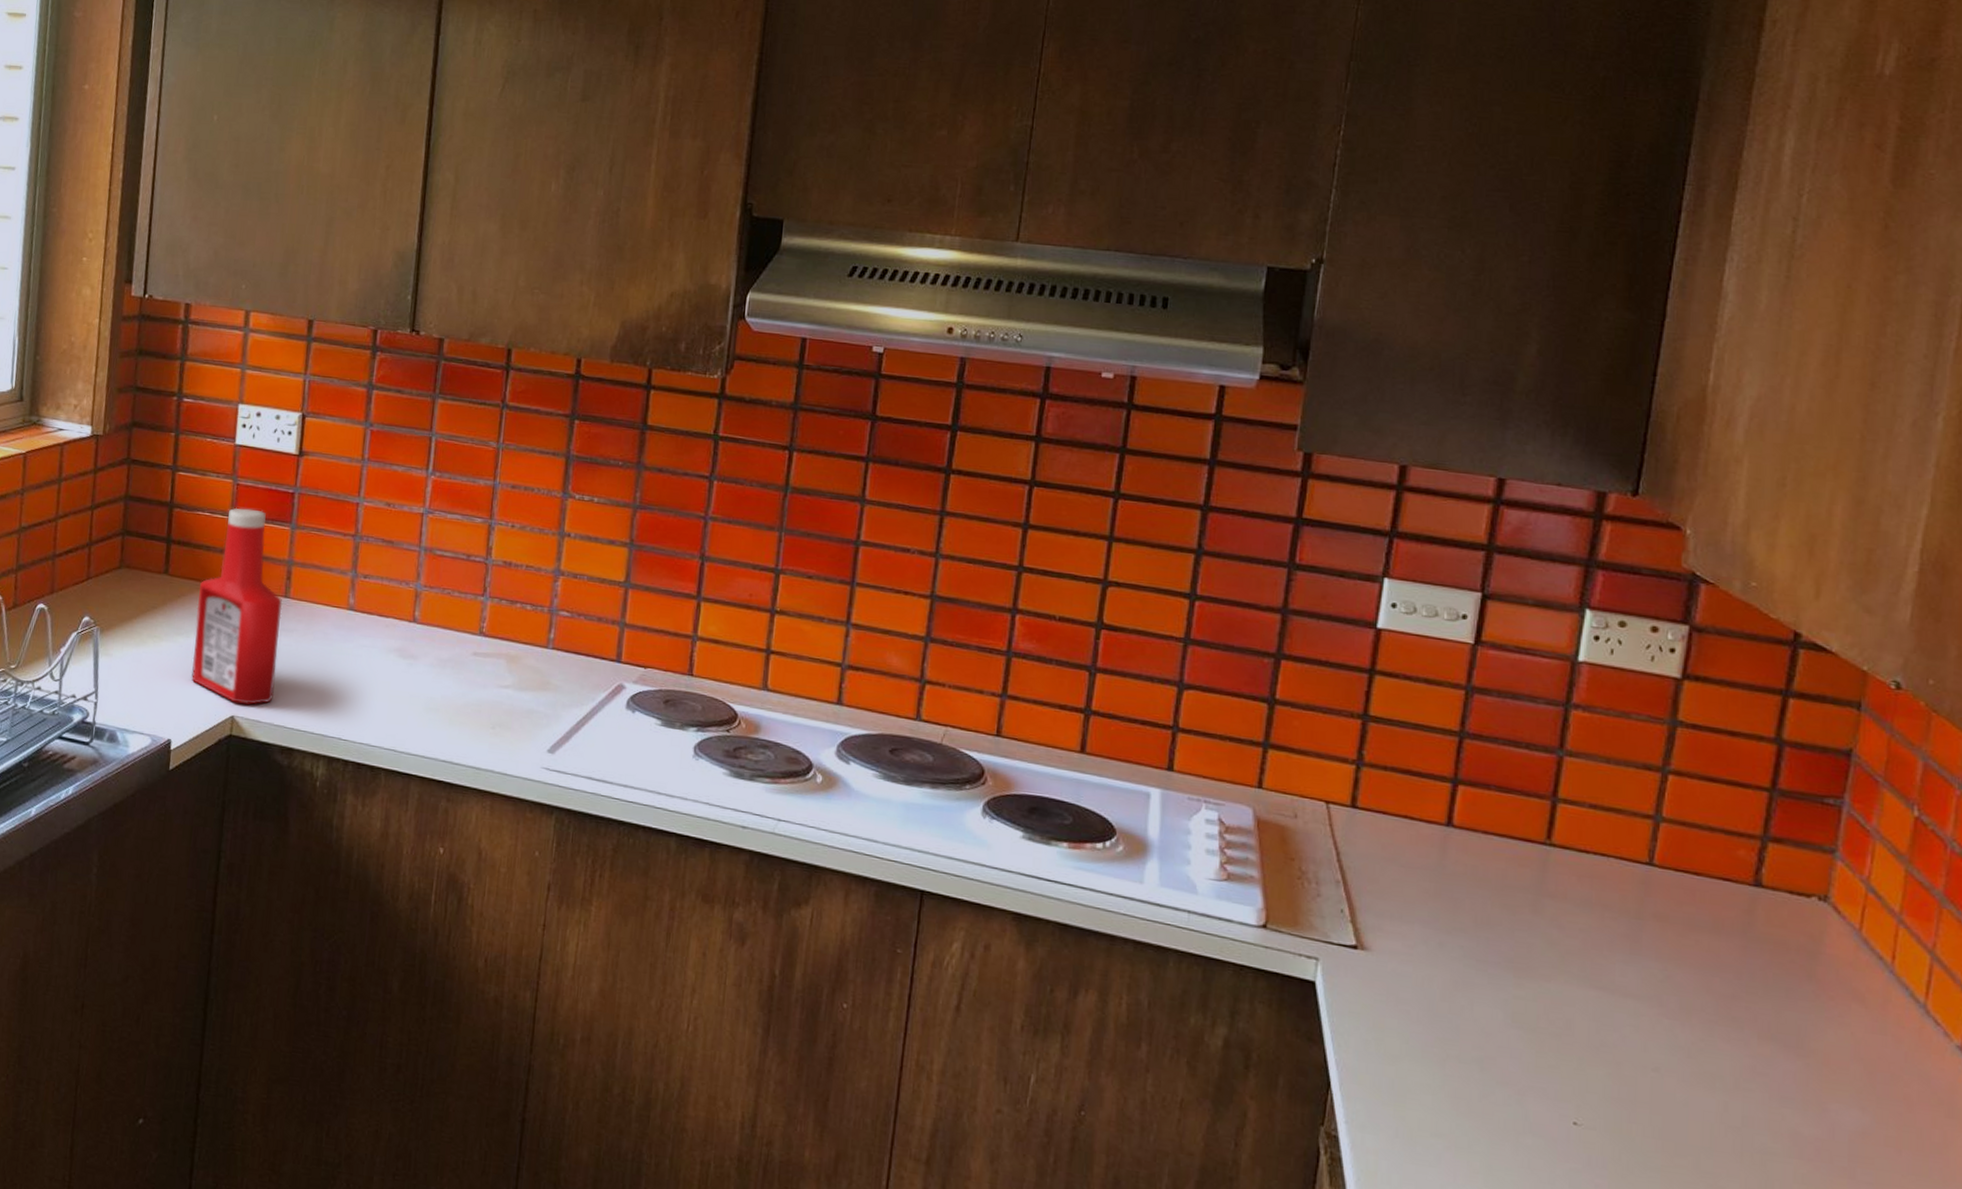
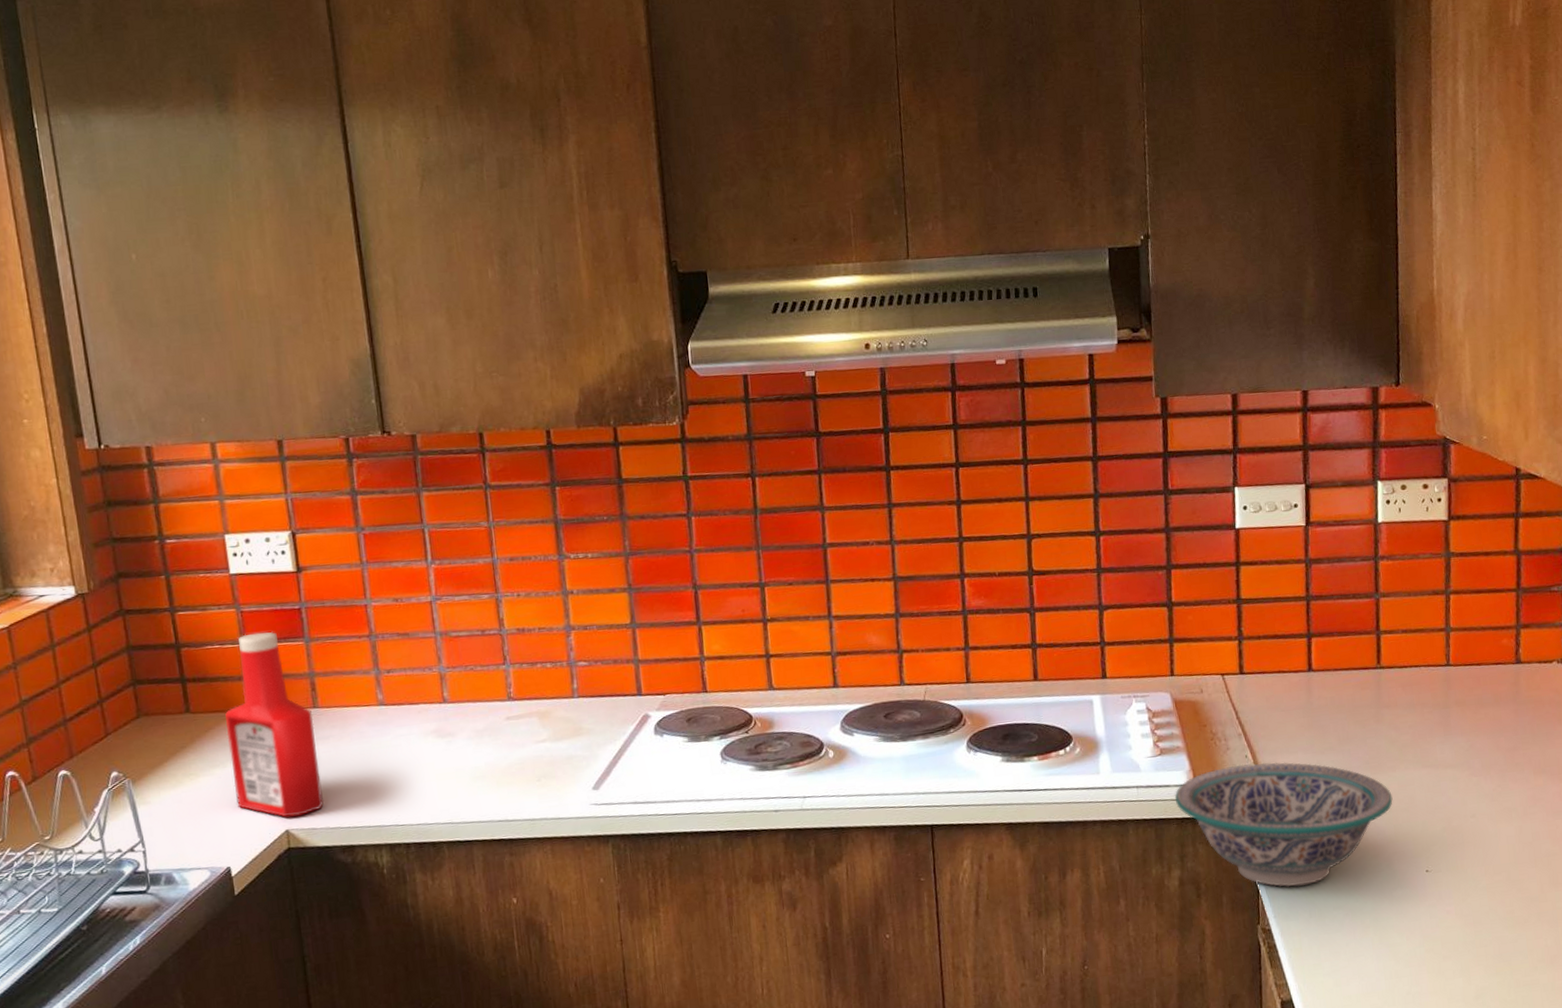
bowl: none [1236,915,1540,1095] -> present [1174,762,1393,887]

